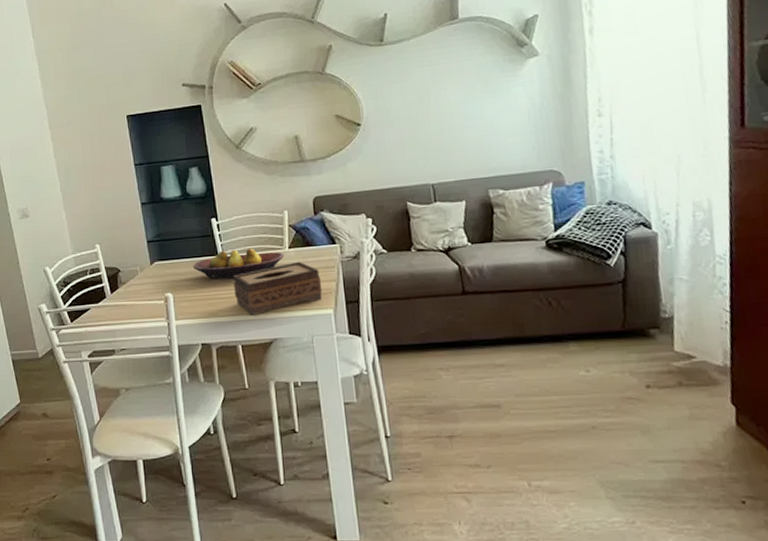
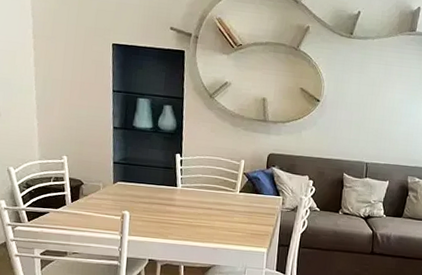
fruit bowl: present [192,248,284,280] -> none [152,183,234,209]
tissue box: present [233,261,323,315] -> none [185,204,262,243]

